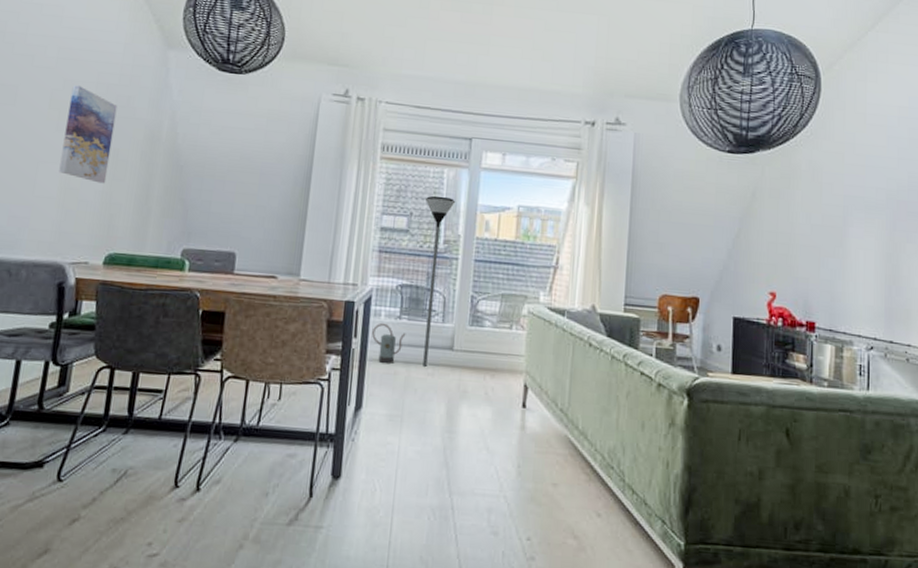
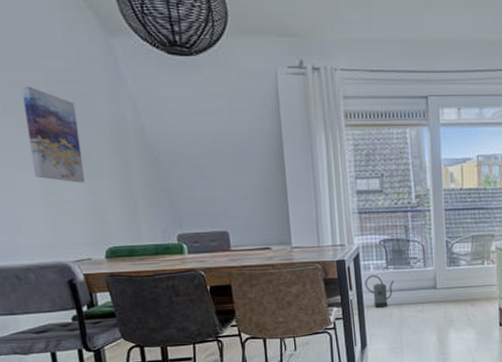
floor lamp: present [423,195,456,366] -> none [392,155,421,305]

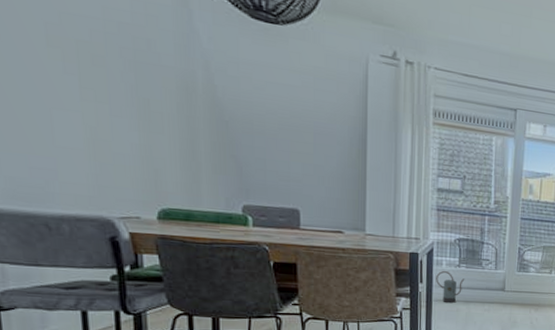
wall art: present [21,86,86,183] -> none [72,19,141,136]

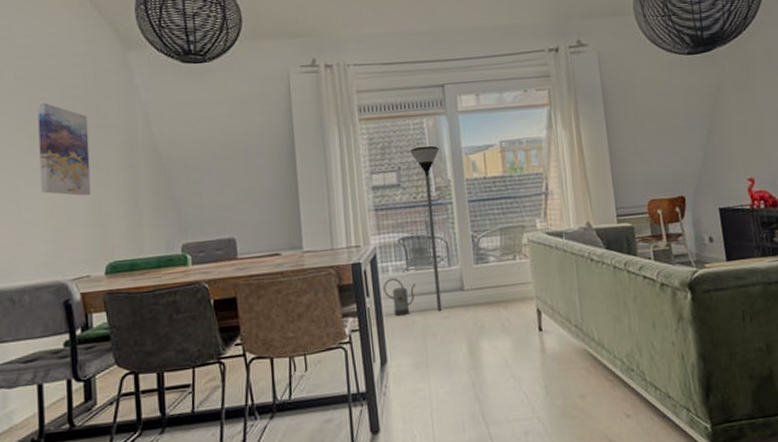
wall art: none [72,19,141,136] -> present [37,102,91,196]
floor lamp: none [476,161,504,304] -> present [409,145,442,311]

